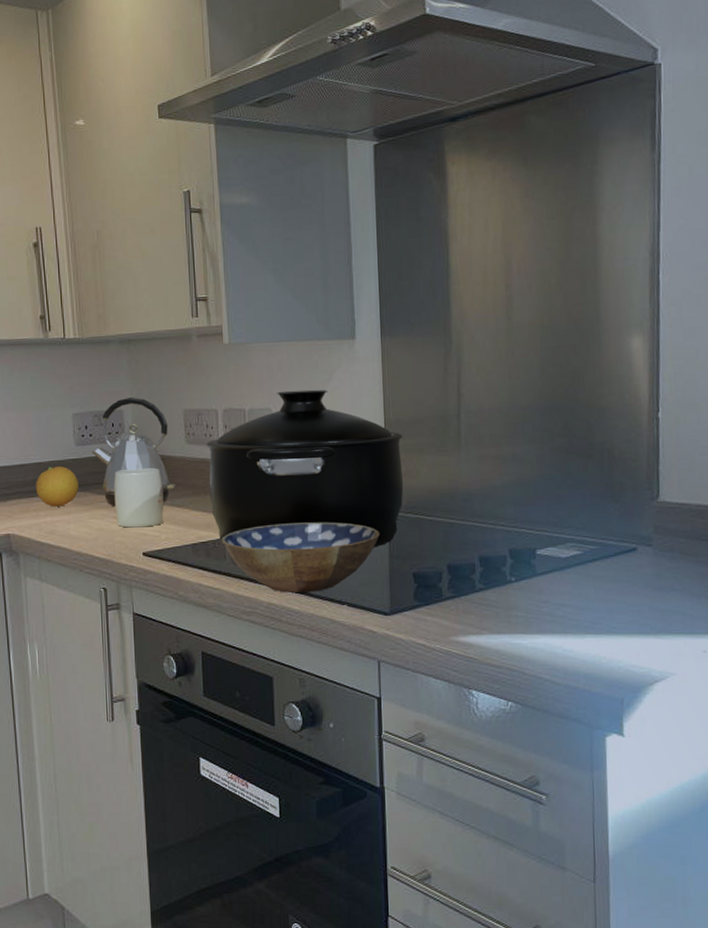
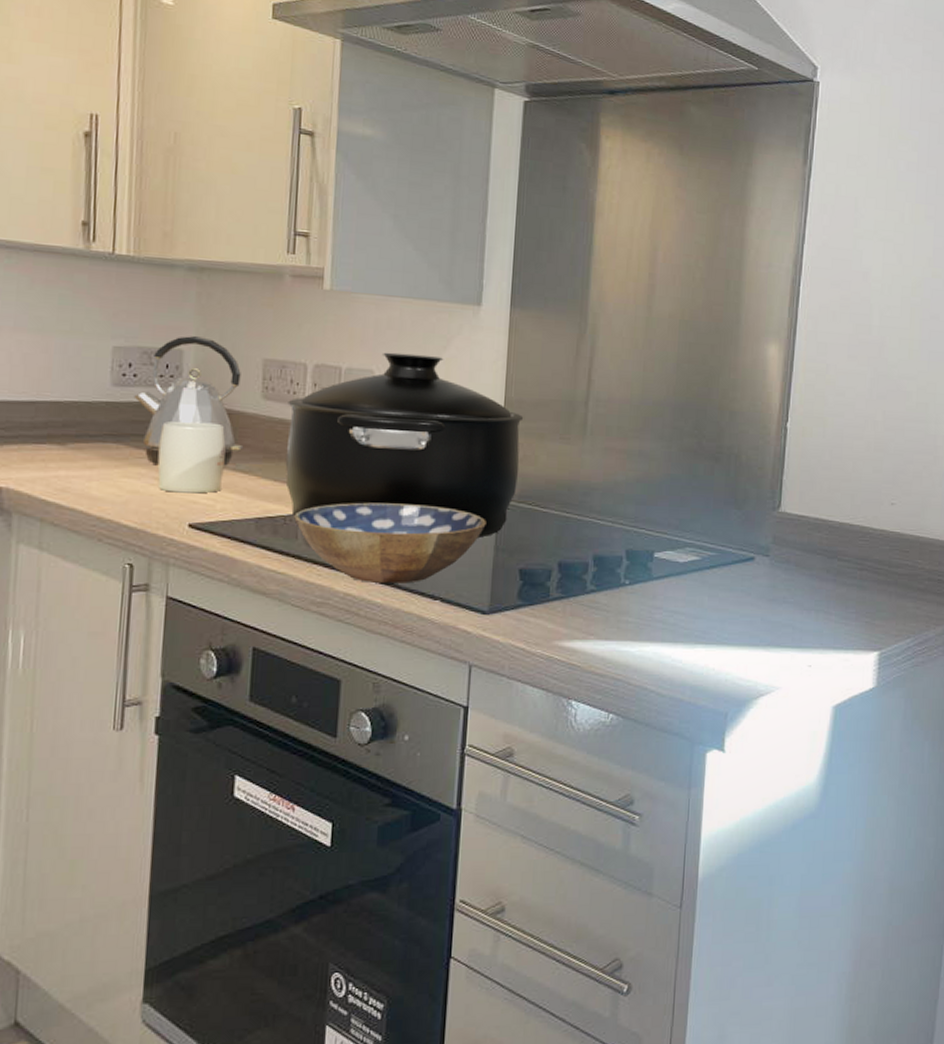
fruit: present [35,466,79,507] -> none [47,408,111,459]

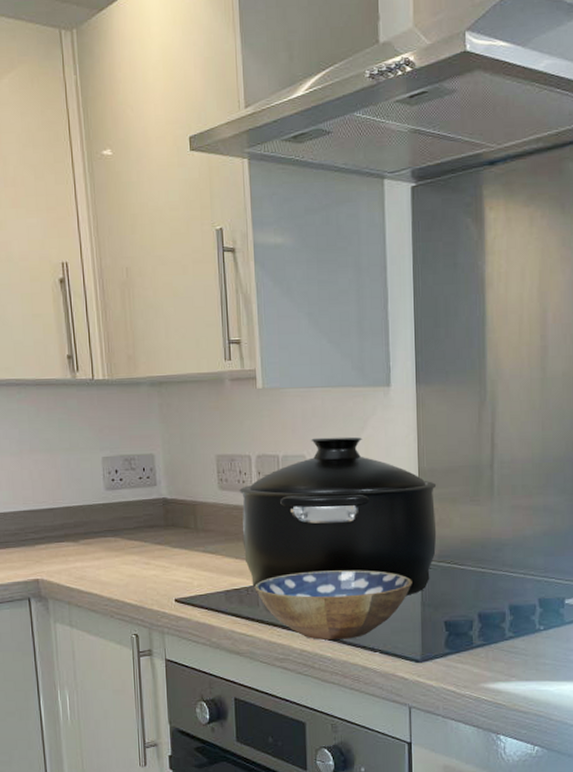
kettle: present [133,336,244,466] -> none [122,442,209,553]
mug: present [157,421,226,494] -> none [145,513,197,574]

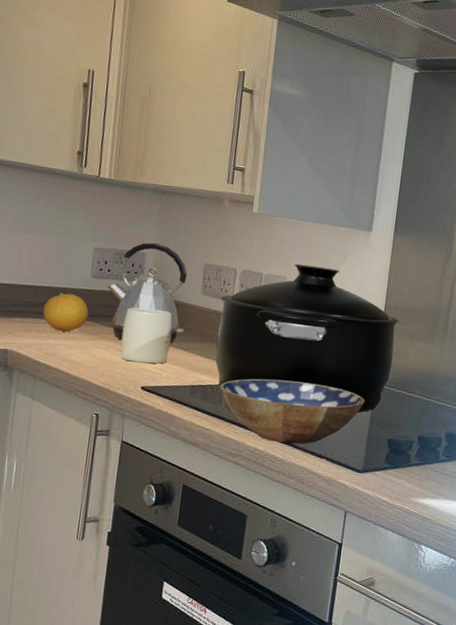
fruit: none [64,511,109,552] -> present [42,293,89,332]
kettle: none [122,442,209,553] -> present [107,242,187,344]
mug: none [145,513,197,574] -> present [120,307,173,364]

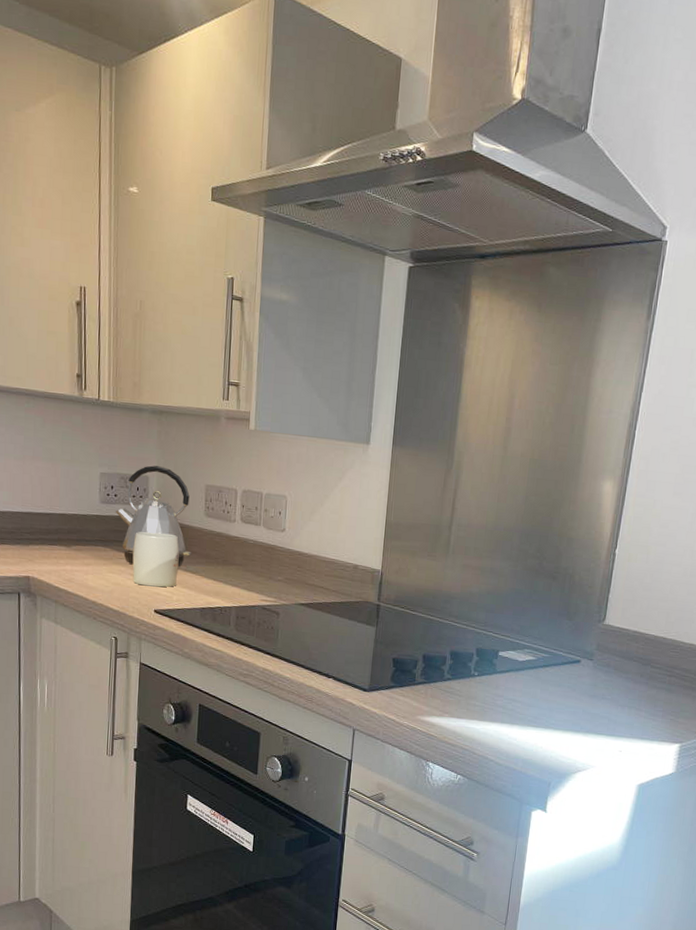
fruit: present [42,293,89,332] -> none [58,519,100,558]
saucepan: present [215,263,399,413] -> none [221,481,400,632]
bowl: present [220,378,365,444] -> none [228,599,369,664]

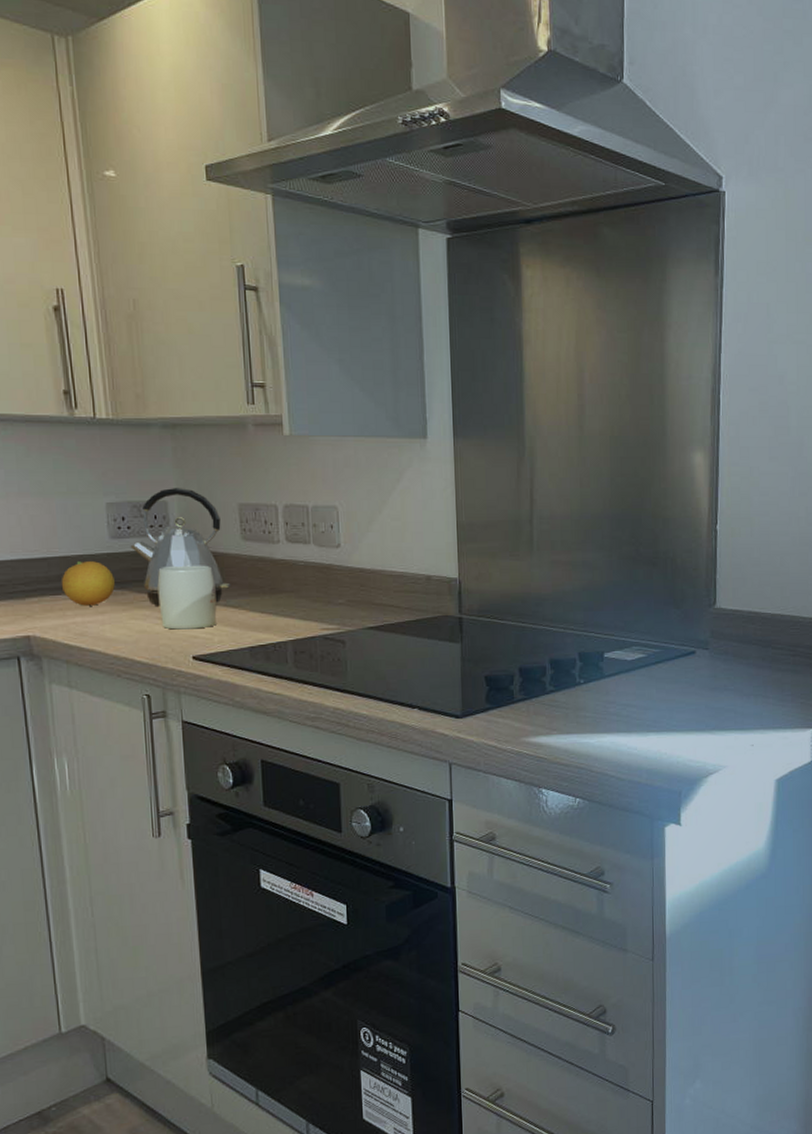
fruit: none [58,519,100,558] -> present [61,561,115,606]

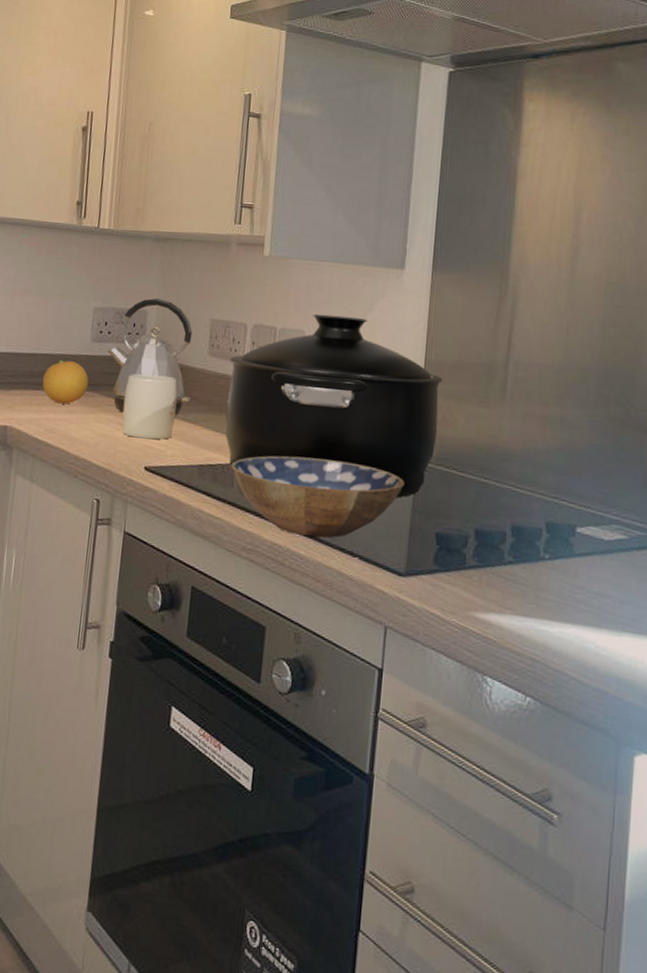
saucepan: none [264,488,476,651] -> present [225,313,443,498]
bowl: none [282,625,452,697] -> present [231,455,405,538]

